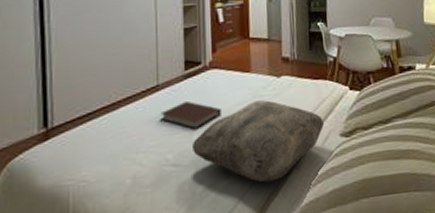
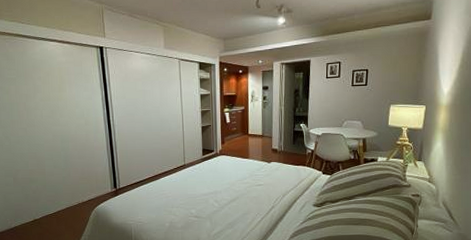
notebook: present [160,100,221,130] -> none [187,176,228,195]
cushion: present [193,100,324,183] -> none [208,178,301,233]

